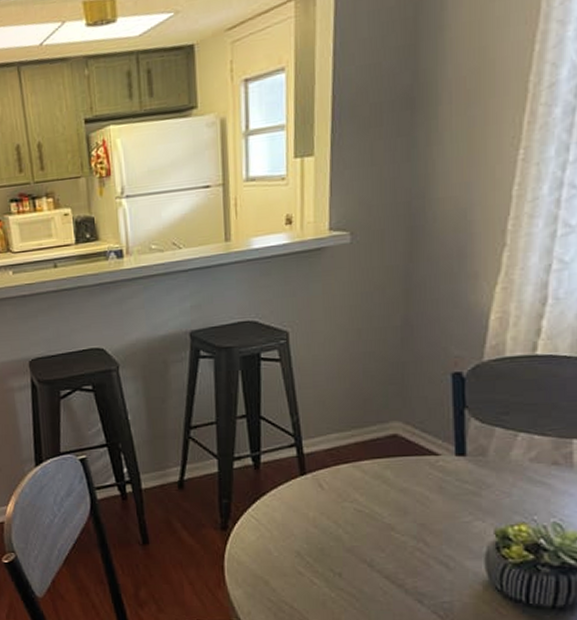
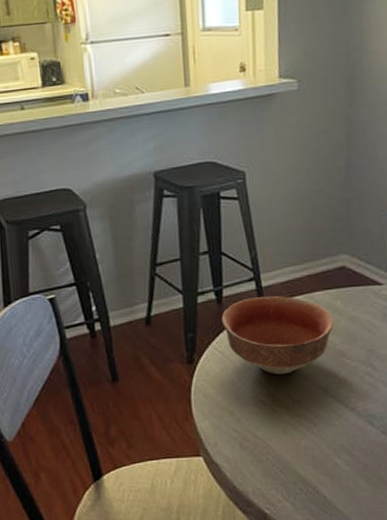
bowl: none [258,464,383,546] -> present [221,296,334,375]

